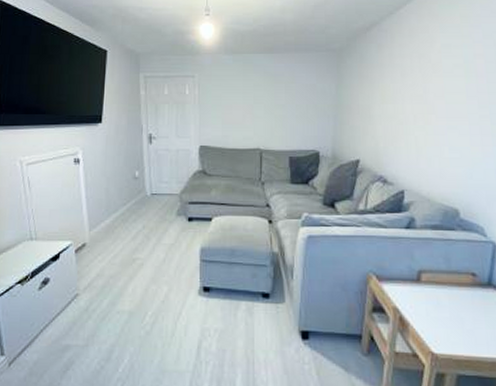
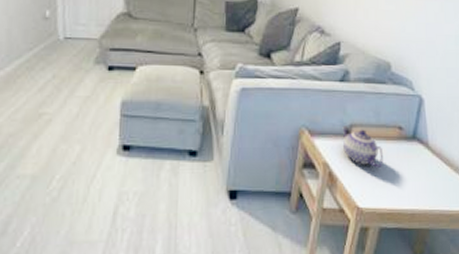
teapot: none [410,272,458,314] -> present [342,126,384,168]

